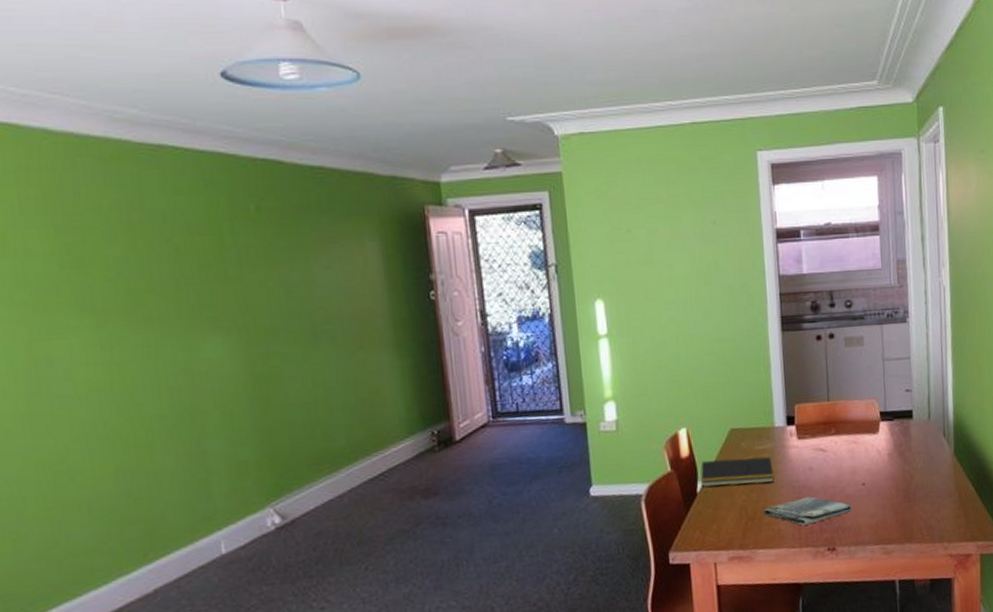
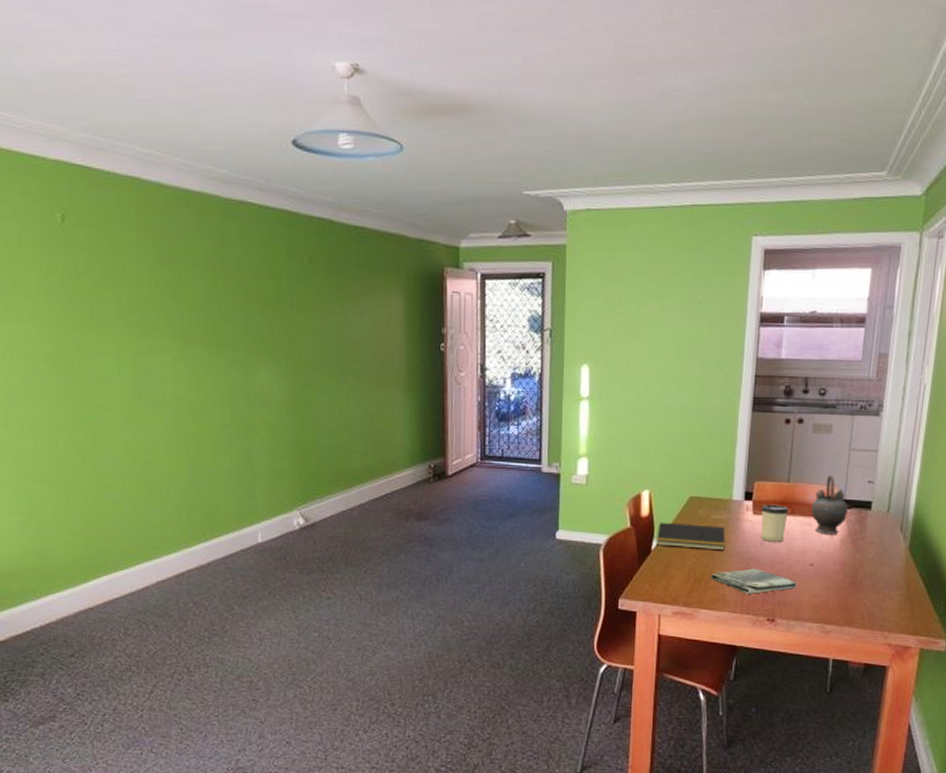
cup: none [806,425,833,467] -> present [761,504,788,542]
teapot: none [854,388,891,450] -> present [811,475,848,534]

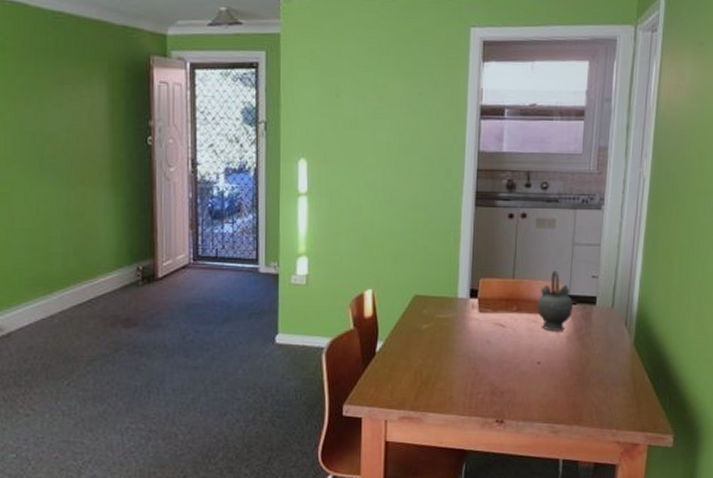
notepad: present [655,522,726,551] -> none [380,322,452,351]
dish towel: present [710,568,797,594] -> none [437,368,525,395]
cup: present [761,504,788,542] -> none [487,301,514,340]

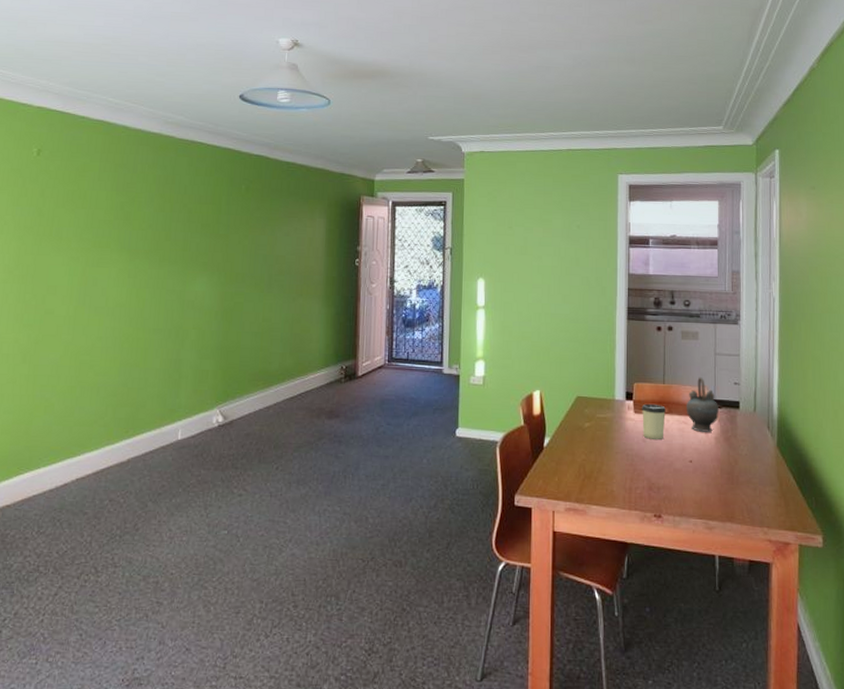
cup: none [487,301,514,340] -> present [642,403,666,440]

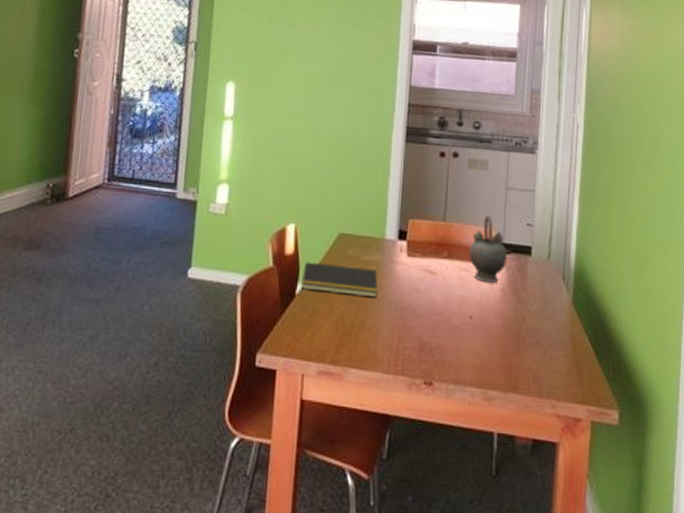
notepad: none [547,420,611,448] -> present [300,261,378,298]
cup: present [642,403,666,440] -> none [416,245,445,290]

